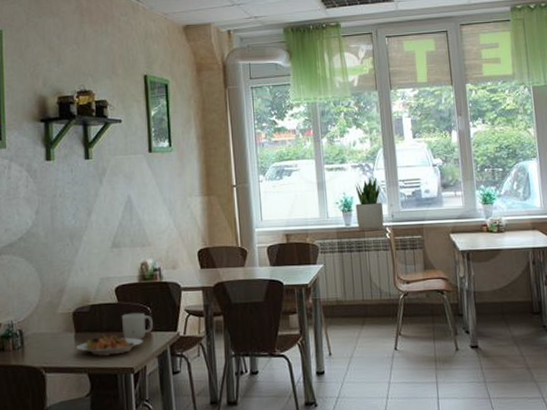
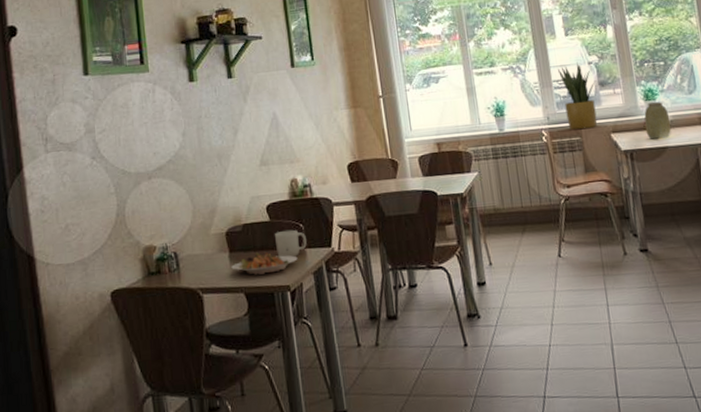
planter: present [355,177,384,231] -> none [506,79,540,136]
planter: none [404,164,440,229] -> present [558,62,598,130]
vase: none [481,206,506,242] -> present [644,102,672,140]

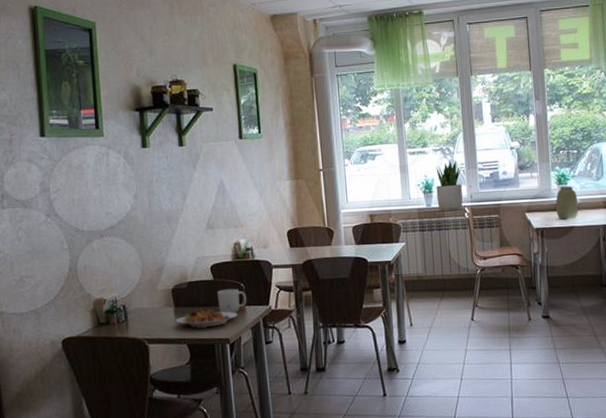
planter: none [506,79,540,136] -> present [436,160,463,211]
planter: present [558,62,598,130] -> none [483,147,517,208]

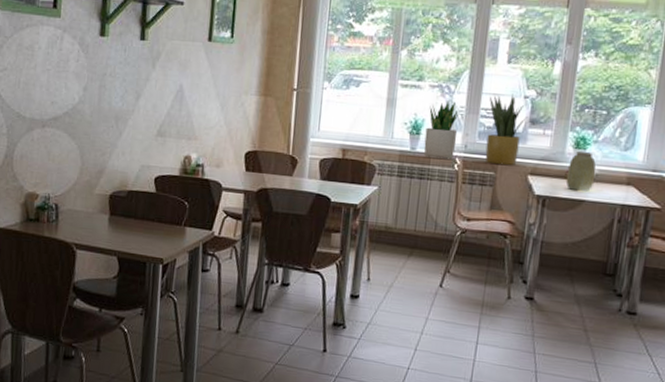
salad: present [176,308,238,328] -> none [109,220,177,244]
mug: present [216,288,246,313] -> none [156,205,189,233]
planter: none [483,147,517,208] -> present [485,93,528,166]

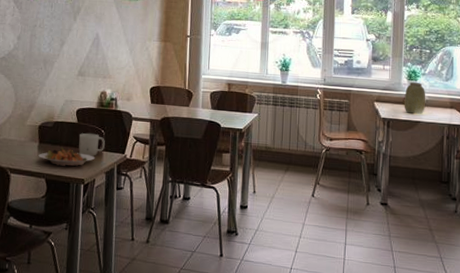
salad: none [109,220,177,244] -> present [38,147,95,167]
mug: none [156,205,189,233] -> present [78,133,105,156]
planter: present [424,100,458,160] -> none [292,43,317,91]
planter: present [485,93,528,166] -> none [340,37,371,95]

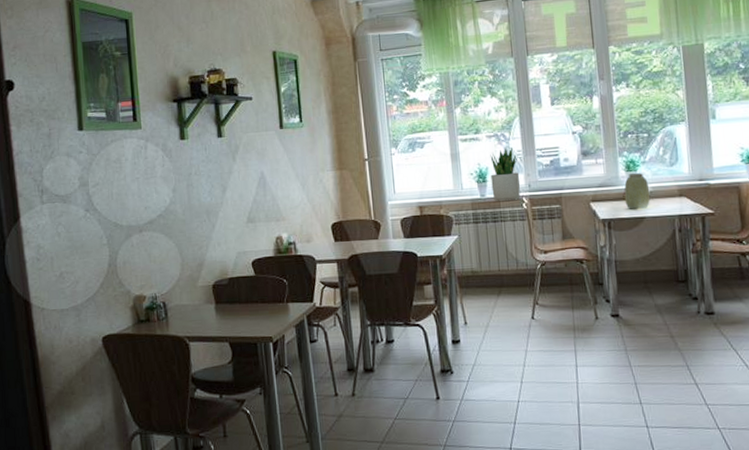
salad: present [38,147,95,167] -> none [217,305,281,326]
mug: present [78,133,105,156] -> none [258,284,290,310]
planter: none [292,43,317,91] -> present [490,147,521,202]

